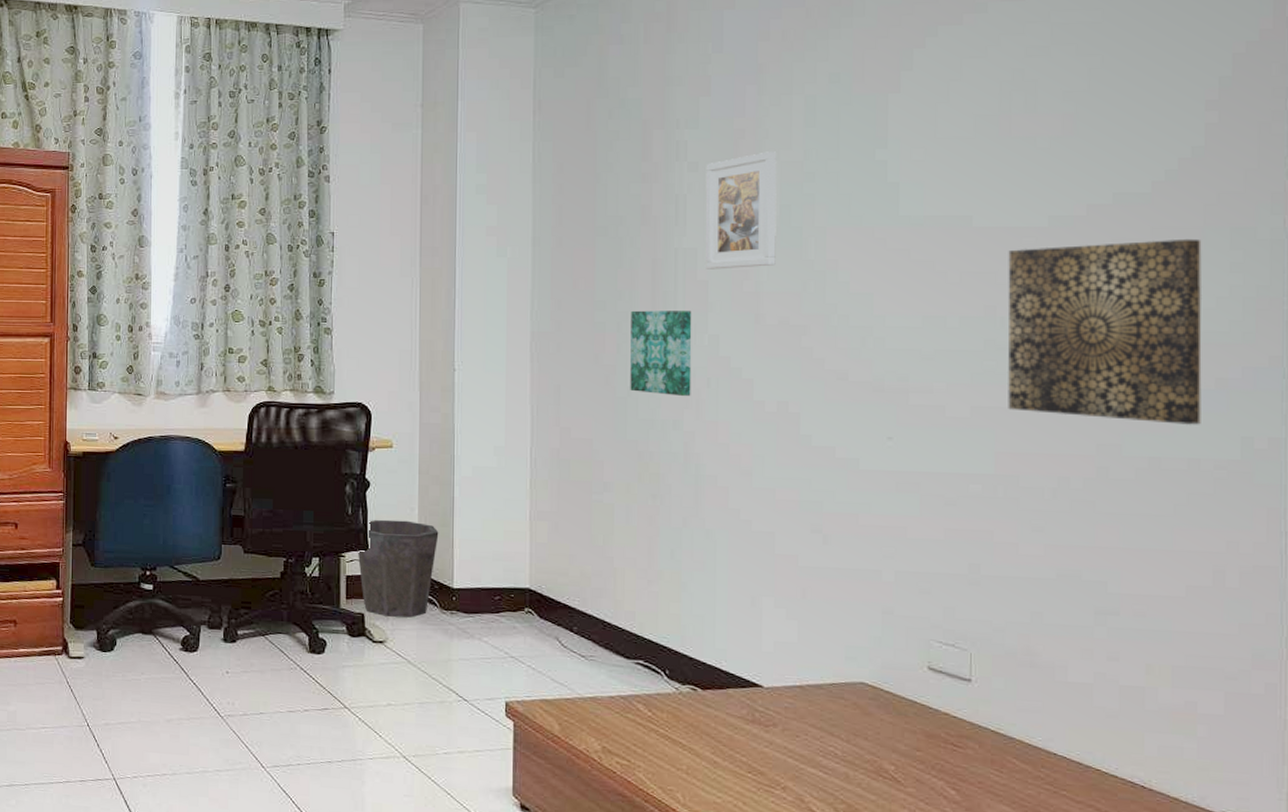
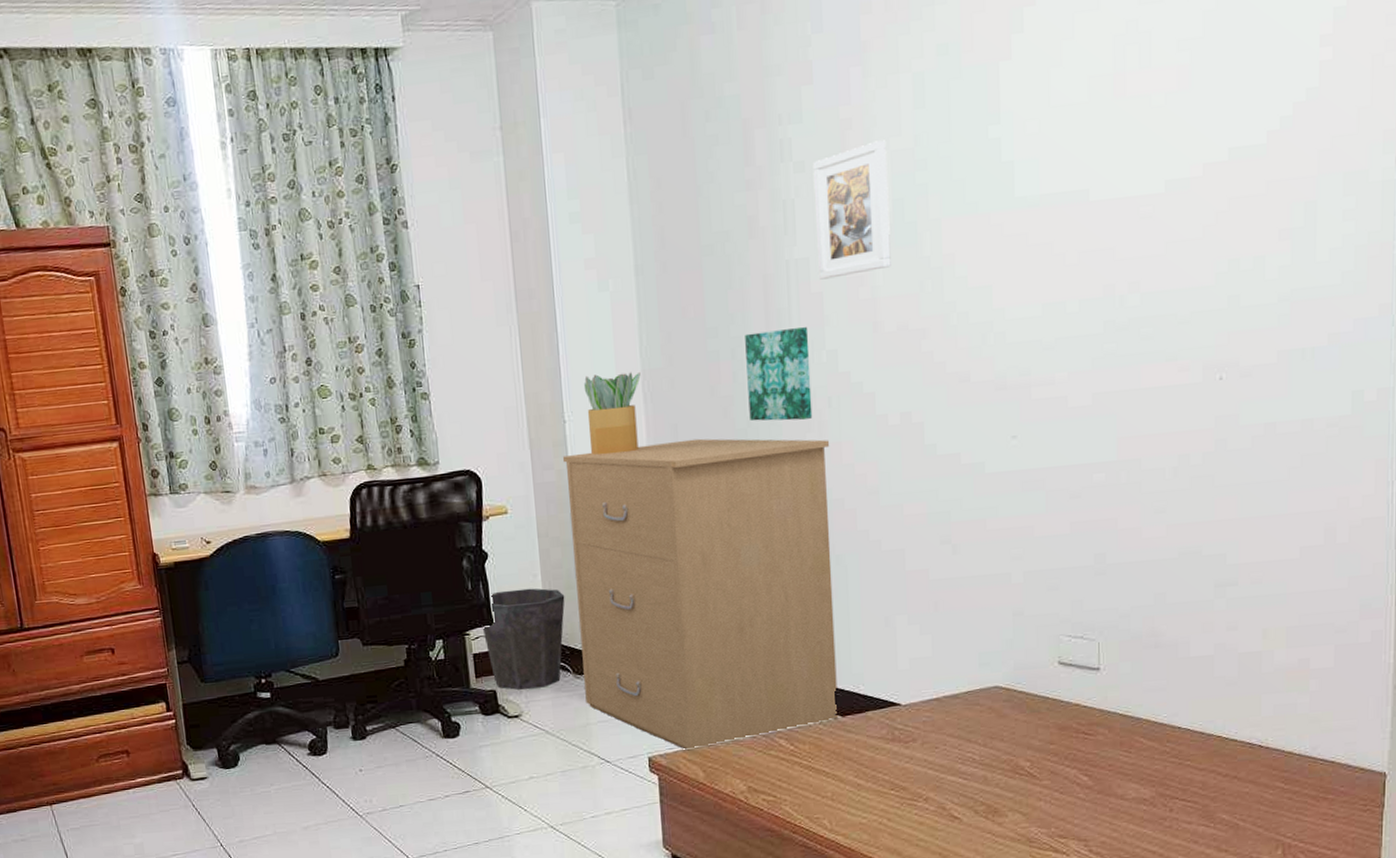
filing cabinet: none [449,400,705,701] -> present [563,438,839,751]
potted plant: none [475,330,529,406] -> present [583,372,641,455]
wall art: present [1007,238,1202,425] -> none [1126,188,1316,392]

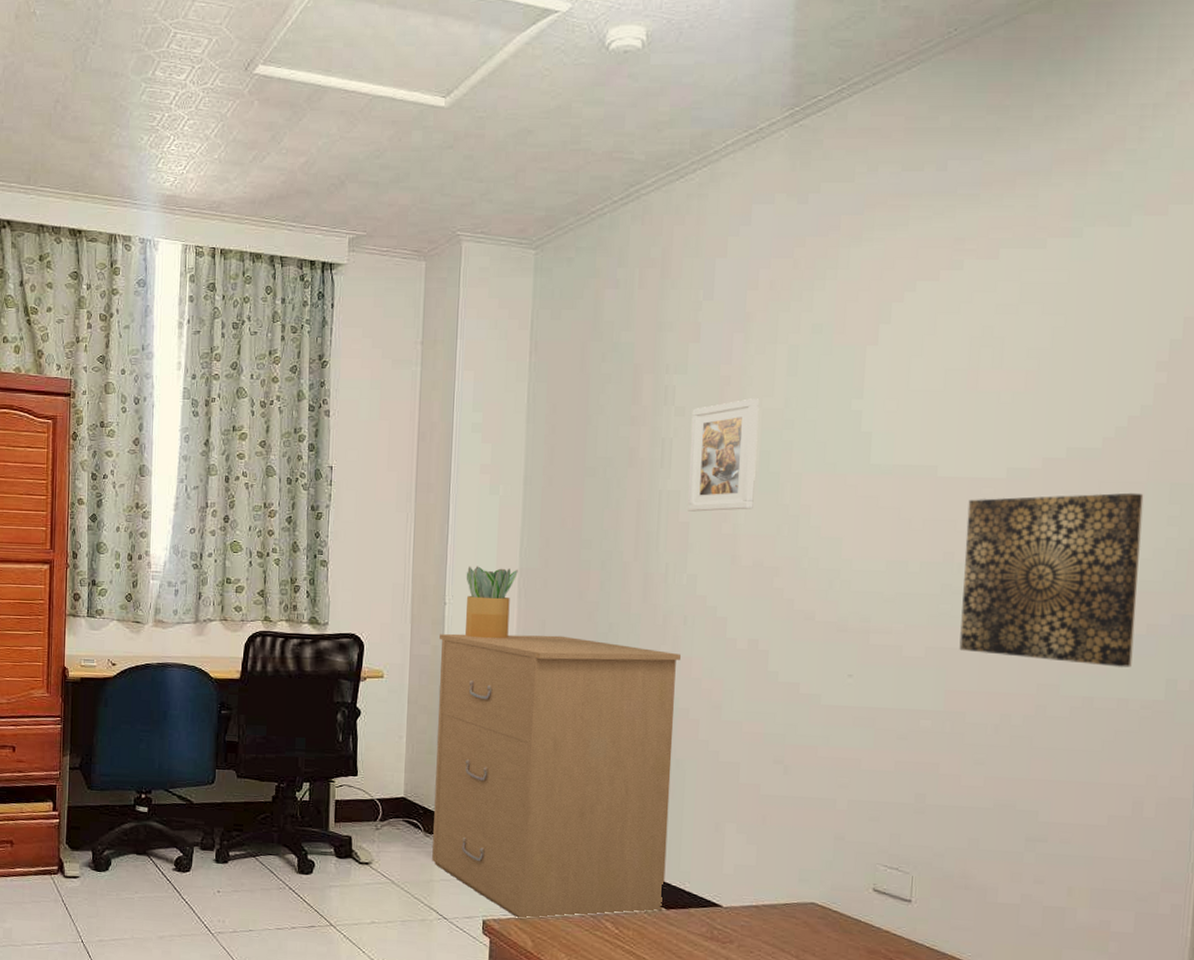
waste bin: present [481,588,565,691] -> none [346,746,425,841]
wall art: present [745,327,813,421] -> none [611,549,673,633]
wall art: none [1126,188,1316,392] -> present [959,492,1144,668]

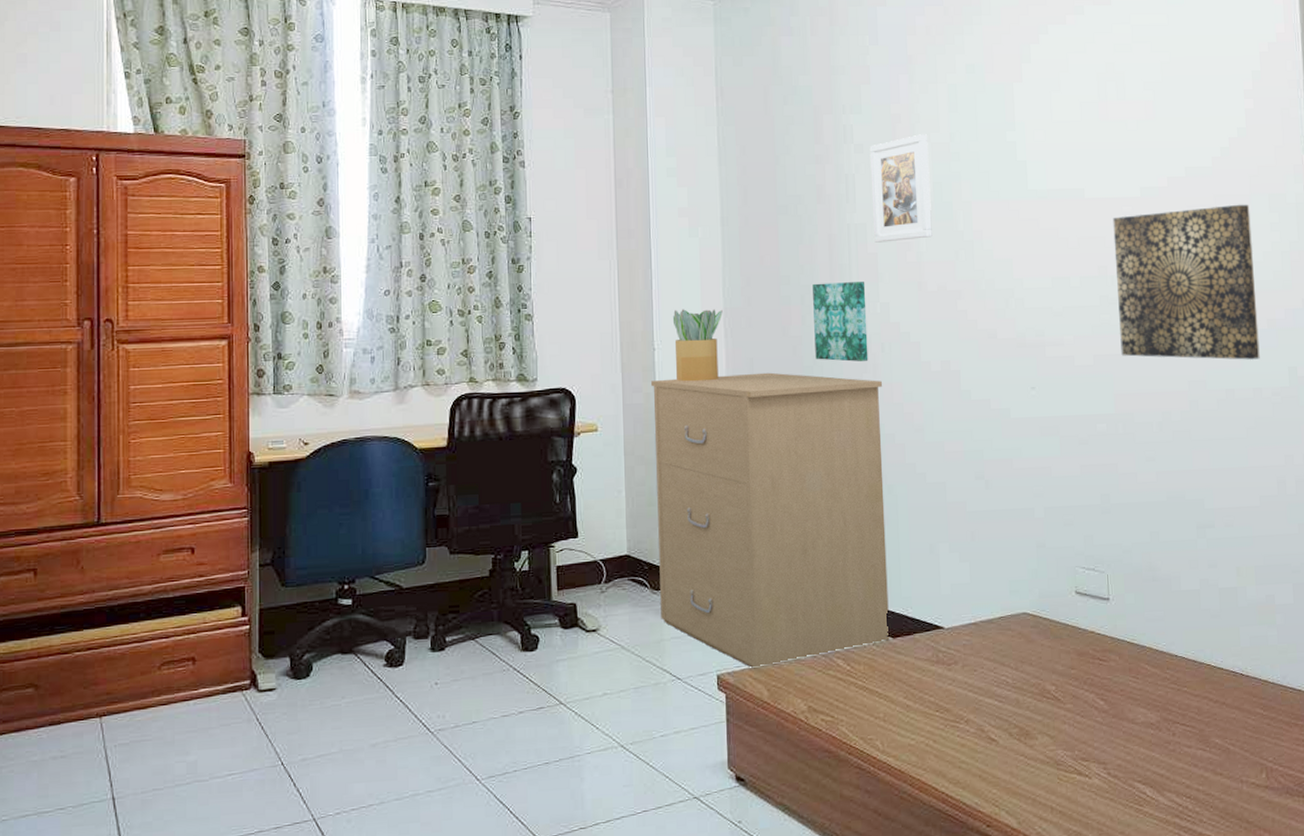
wall art: none [611,549,673,633] -> present [813,282,869,362]

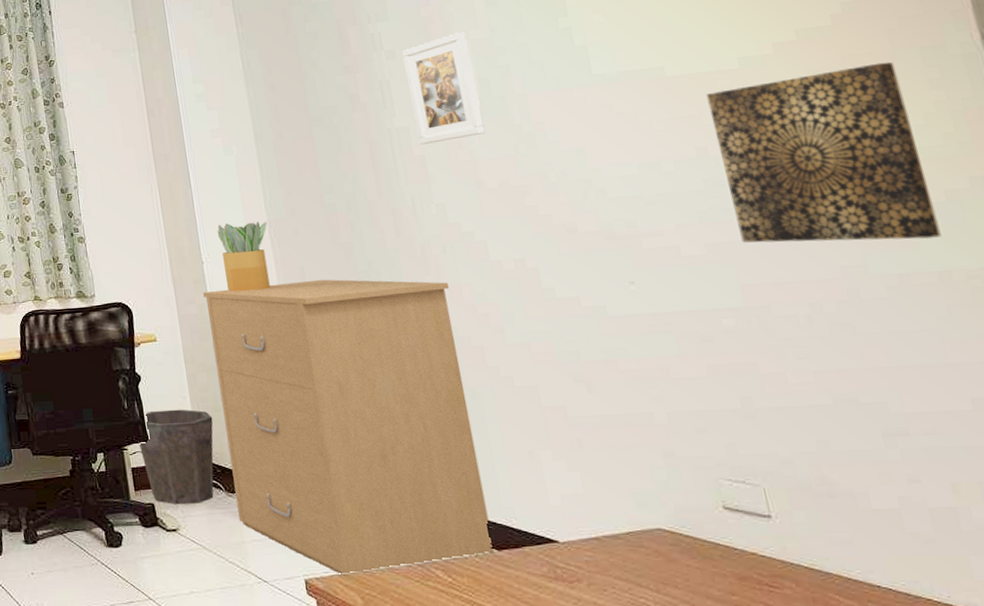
waste bin: none [566,503,646,605] -> present [138,409,214,505]
wall art: present [813,282,869,362] -> none [358,184,430,265]

